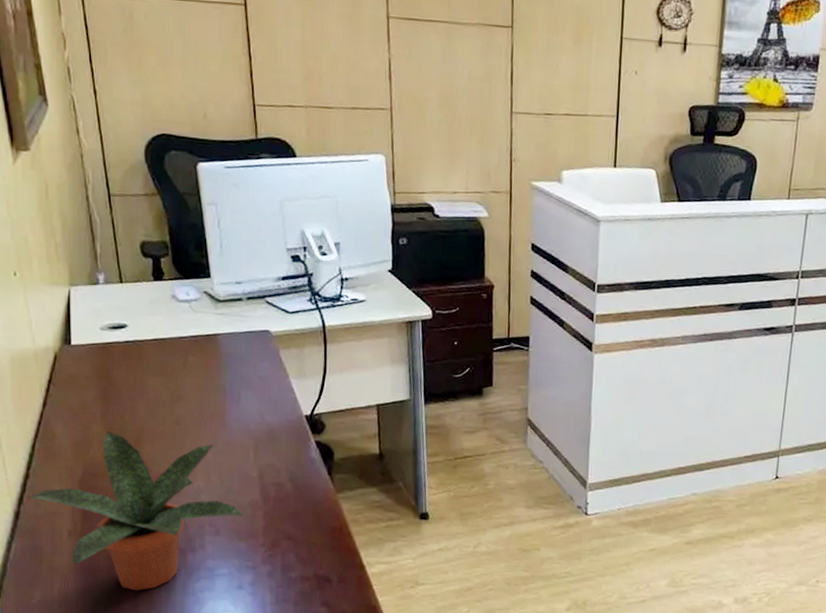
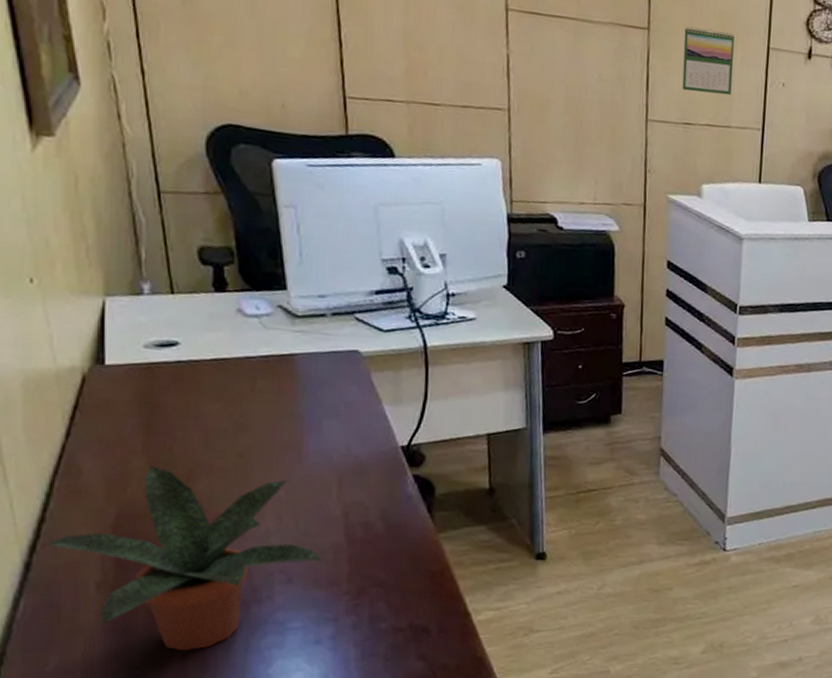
calendar: none [542,22,590,86] -> present [682,26,735,96]

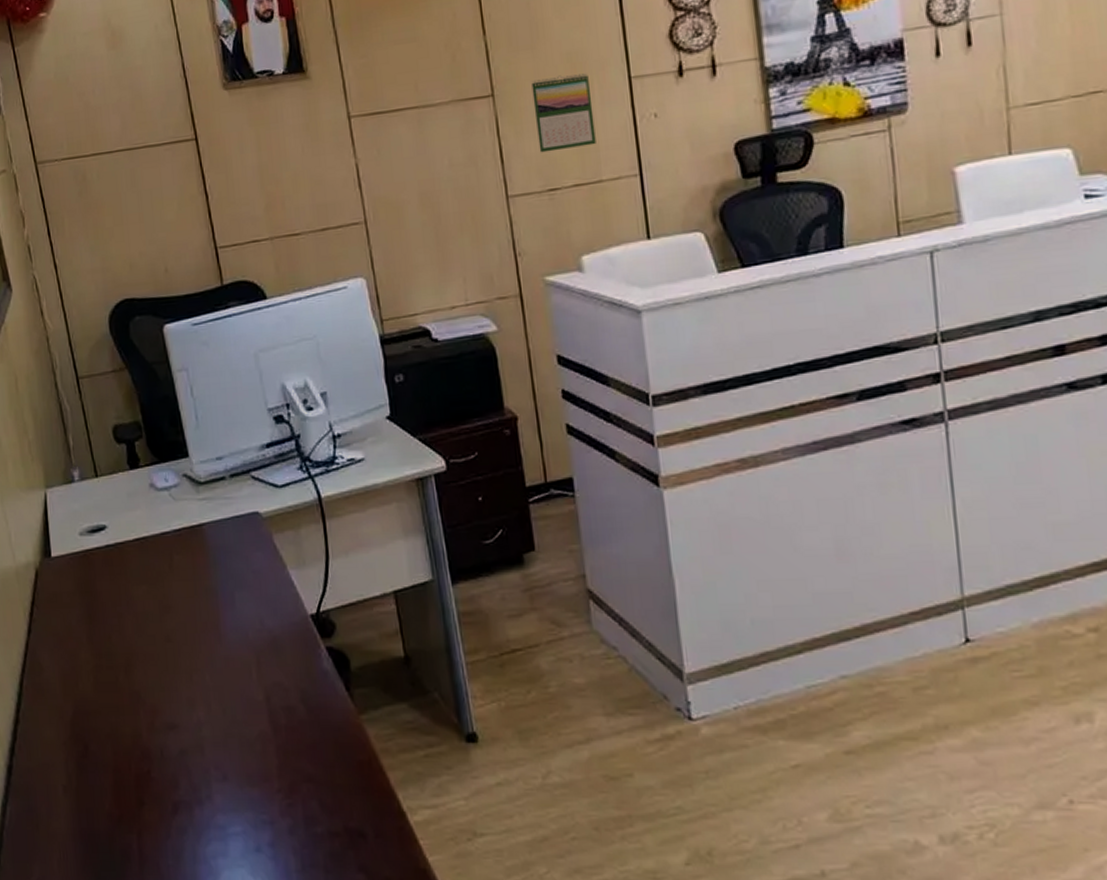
potted plant: present [45,465,322,651] -> none [21,657,252,861]

